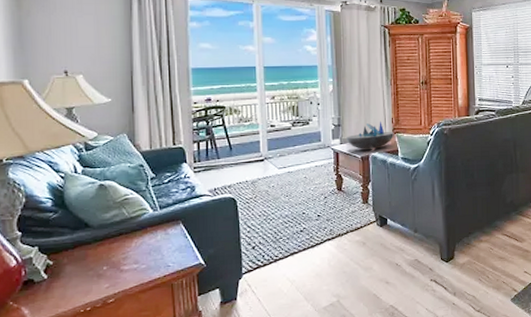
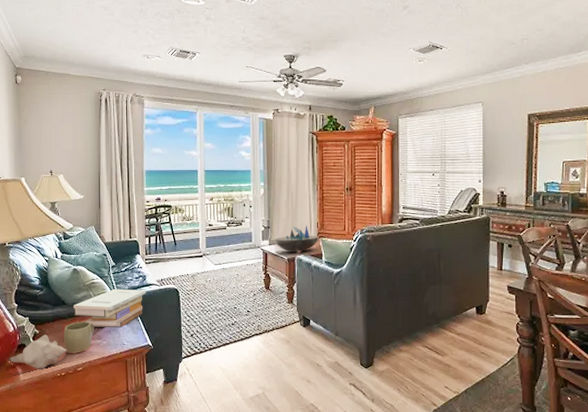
seashell: none [9,265,94,308] -> present [8,334,68,370]
mug: none [87,244,130,284] -> present [63,321,95,353]
books: none [101,202,196,251] -> present [74,289,146,328]

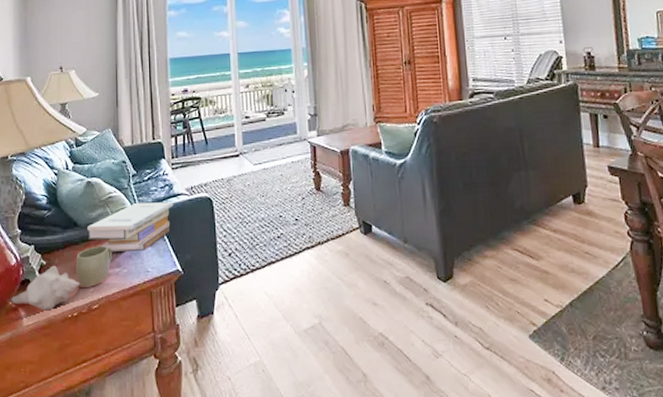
decorative bowl: present [275,225,318,253] -> none [324,108,375,143]

